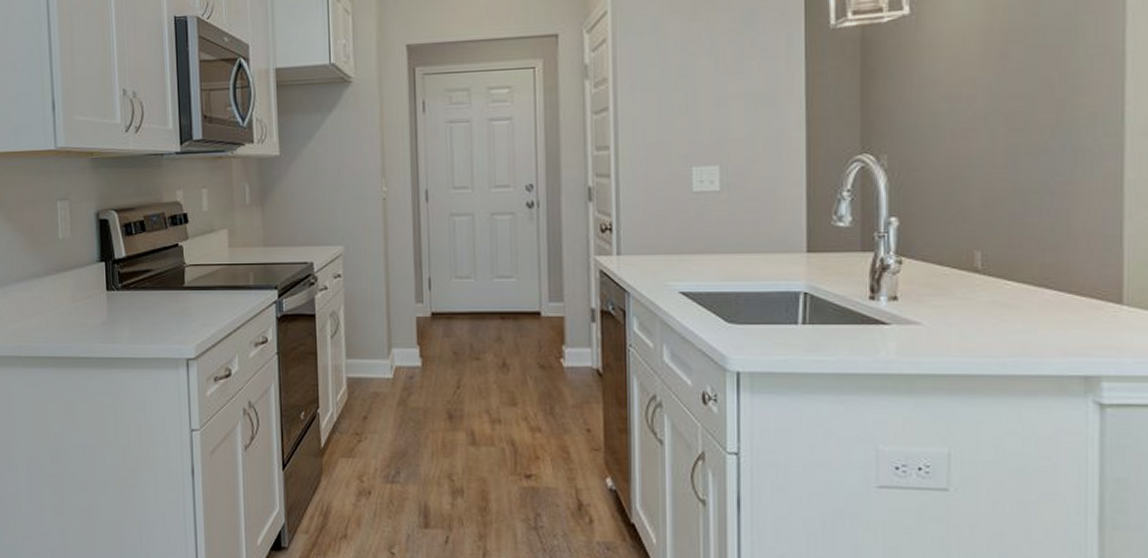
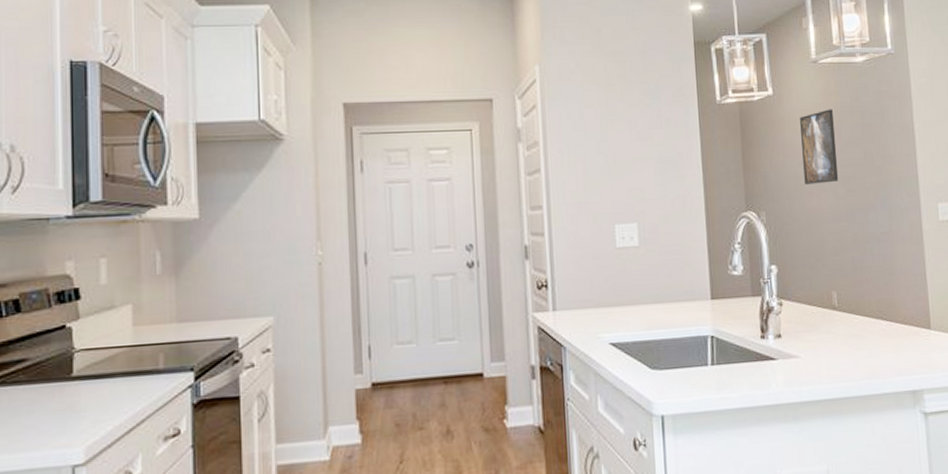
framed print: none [947,28,999,122] -> present [800,109,839,184]

